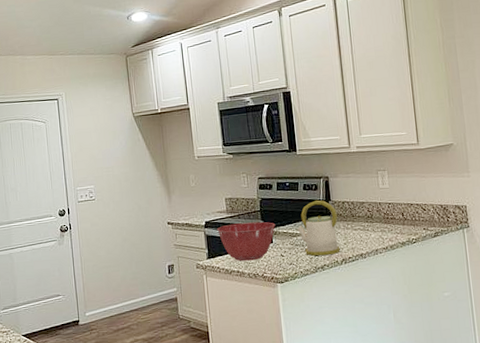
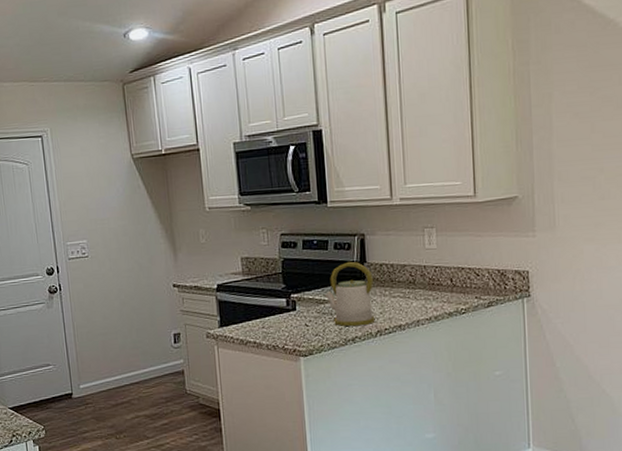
mixing bowl: present [217,221,276,261] -> none [231,285,300,331]

